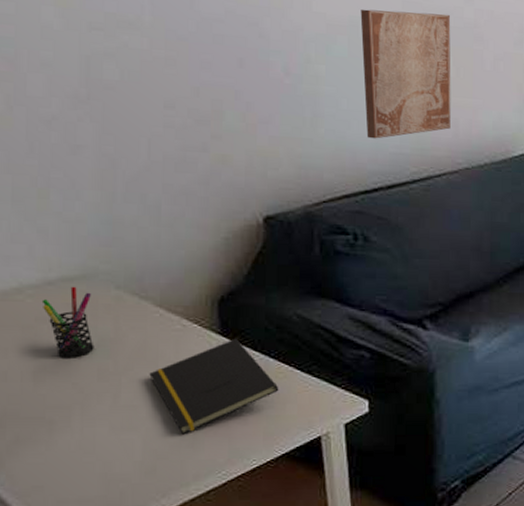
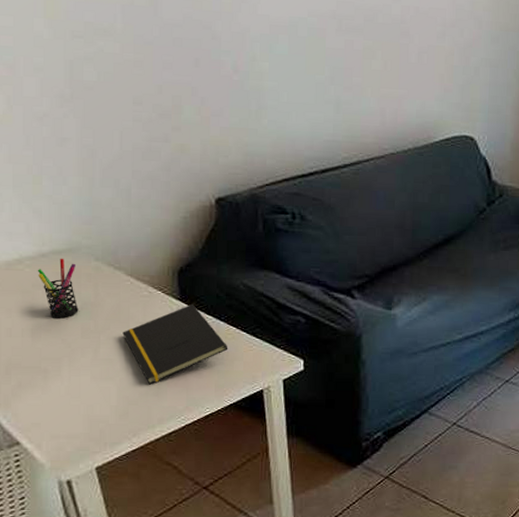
wall art: present [360,9,451,139] -> none [299,10,380,128]

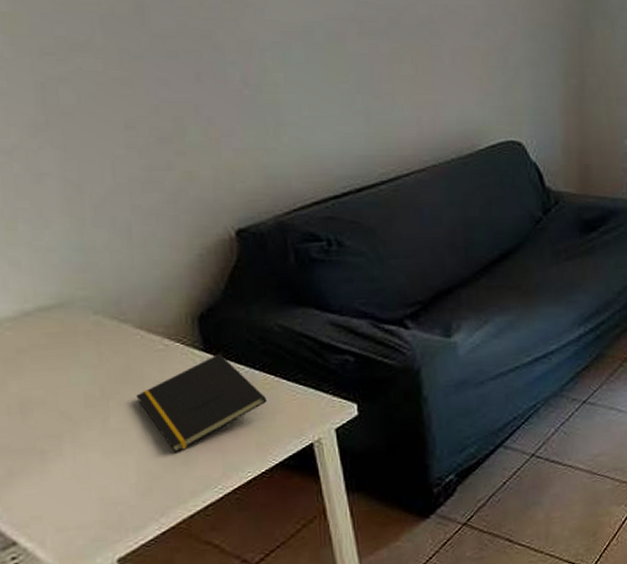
pen holder: present [37,258,79,318] -> none [20,315,79,388]

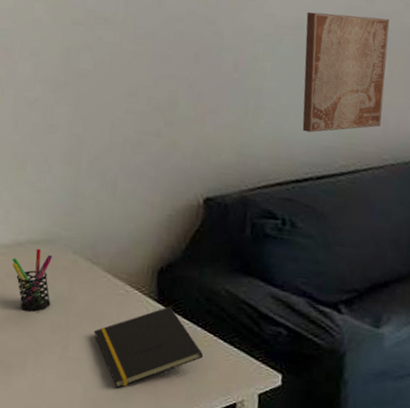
pen holder: none [20,315,79,388] -> present [12,248,52,311]
wall art: none [314,12,414,143] -> present [302,11,390,133]

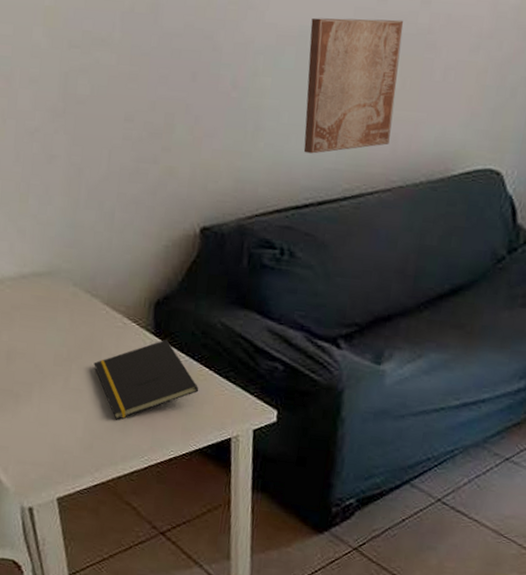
pen holder: present [12,248,52,311] -> none [17,280,54,343]

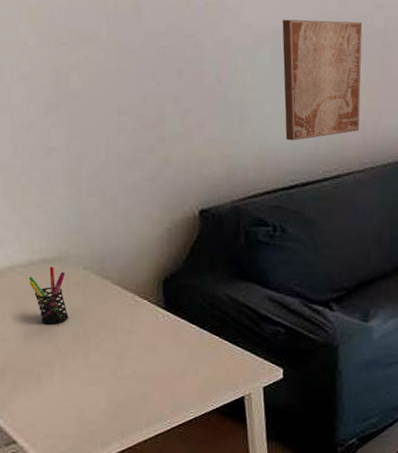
pen holder: none [17,280,54,343] -> present [28,266,69,325]
notepad: present [94,339,199,420] -> none [111,312,211,390]

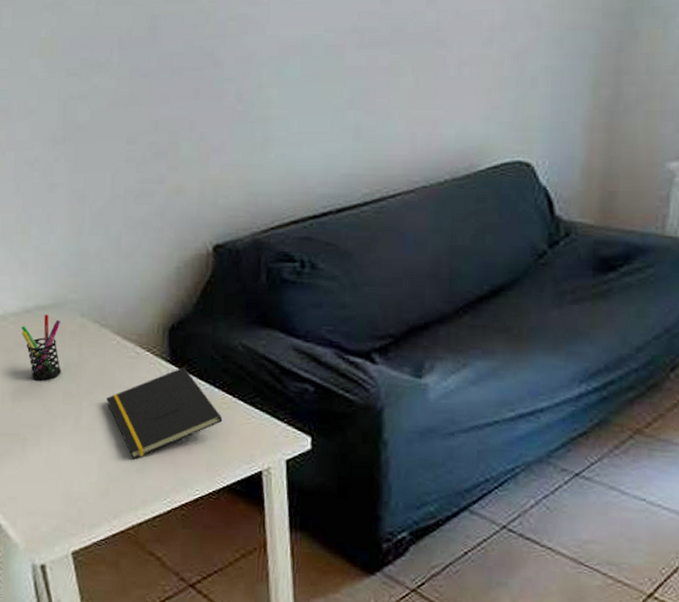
notepad: none [111,312,211,390] -> present [106,366,223,460]
wall art: present [282,19,363,141] -> none [314,20,411,161]

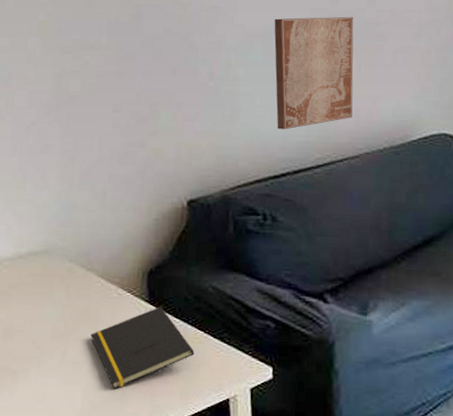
pen holder: present [21,314,61,381] -> none [14,259,50,319]
wall art: none [314,20,411,161] -> present [274,16,354,130]

